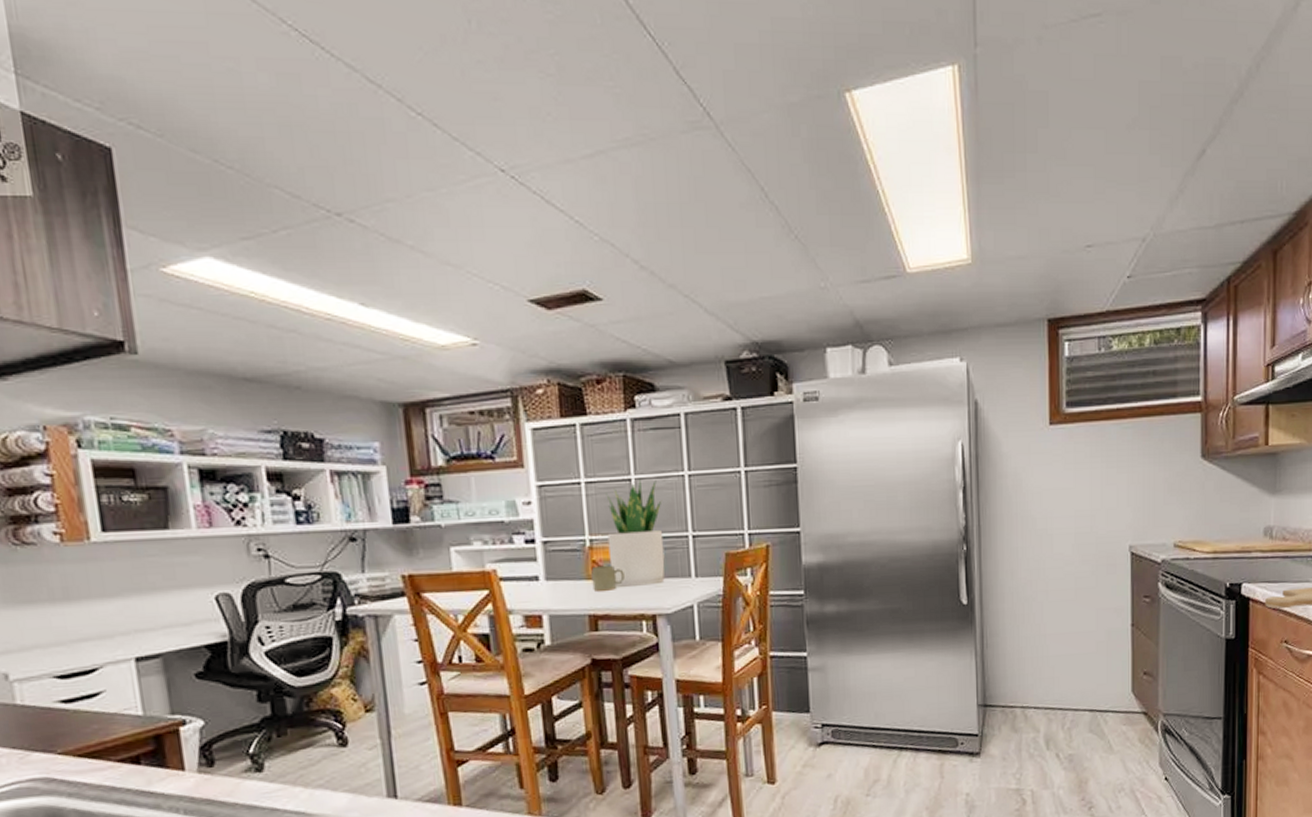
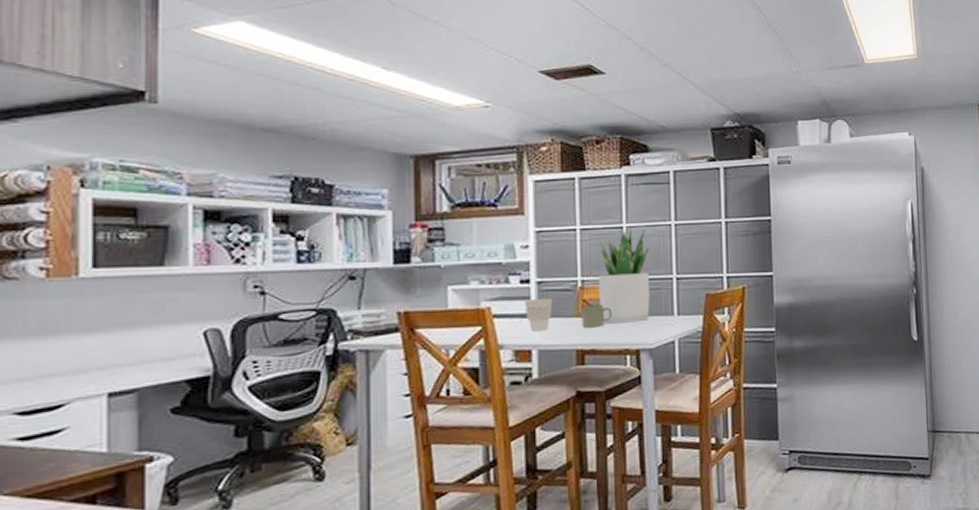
cup: none [530,558,561,596] -> present [524,297,553,332]

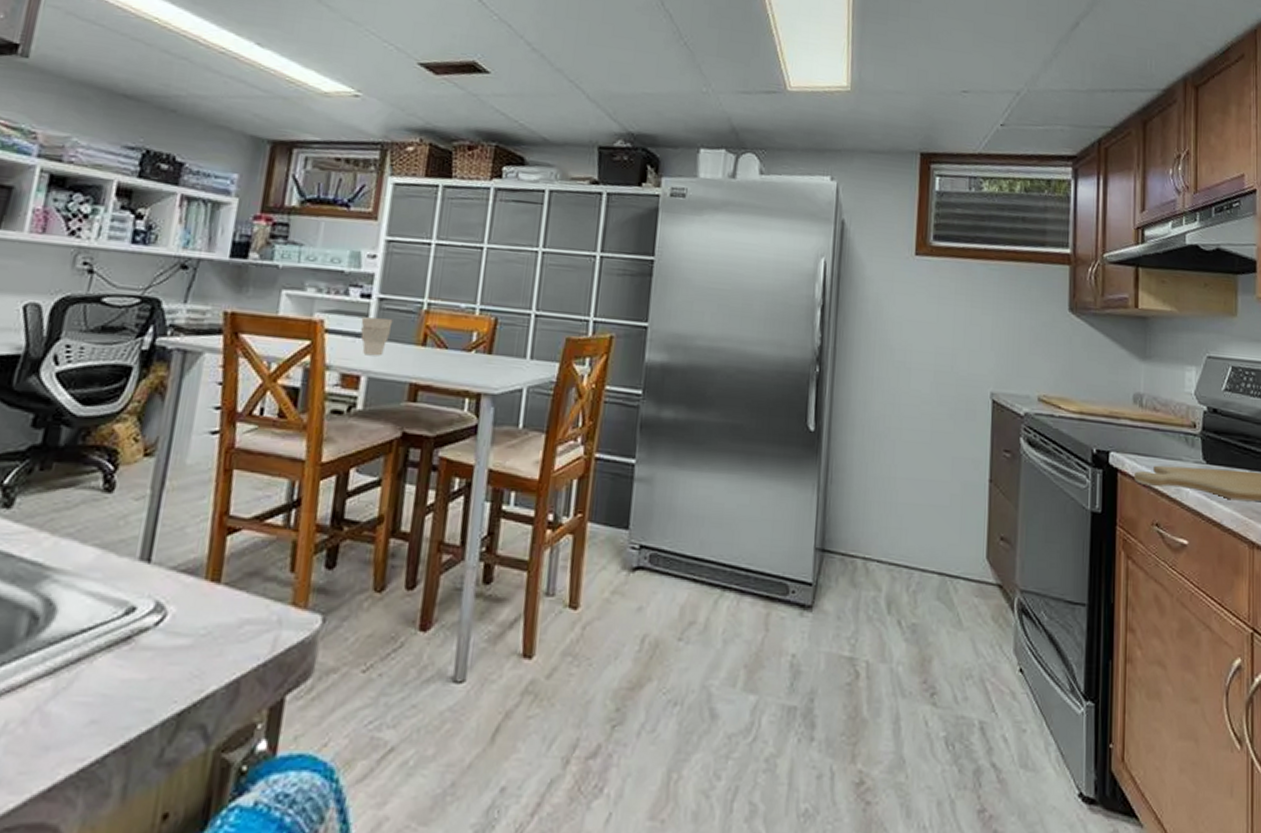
mug: present [581,303,612,329] -> none [420,331,457,361]
planter: present [598,227,650,324] -> none [443,249,509,361]

